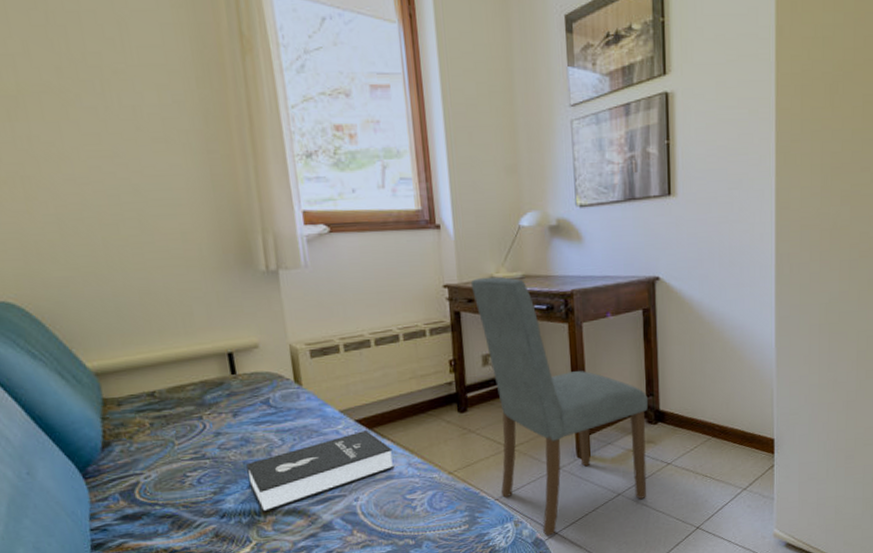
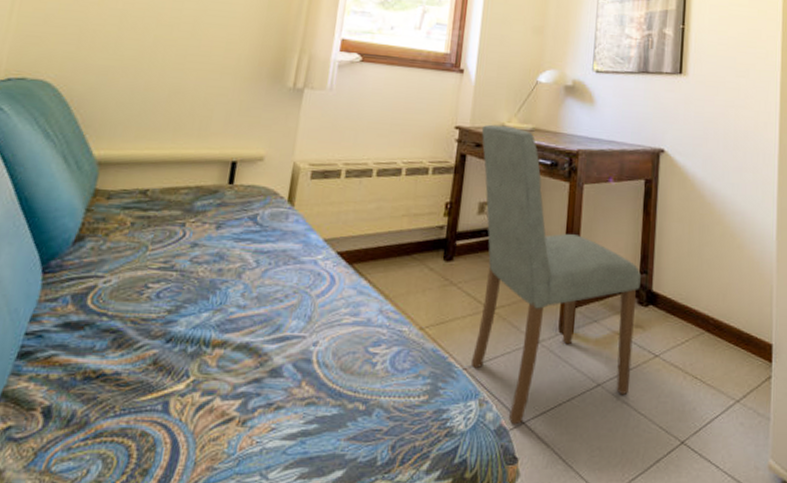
booklet: present [246,431,395,513] -> none [208,265,367,344]

